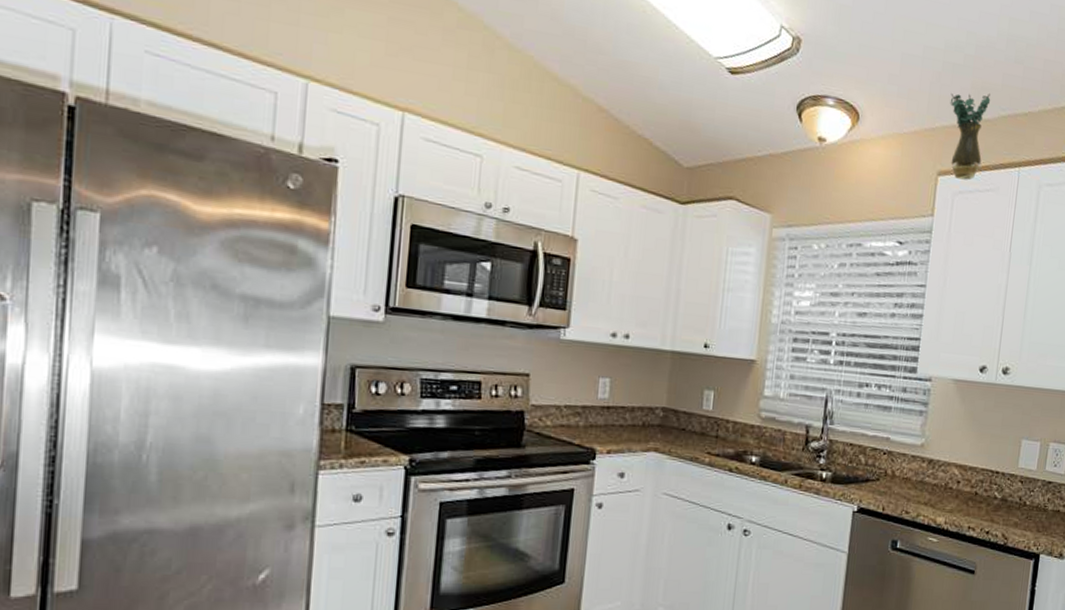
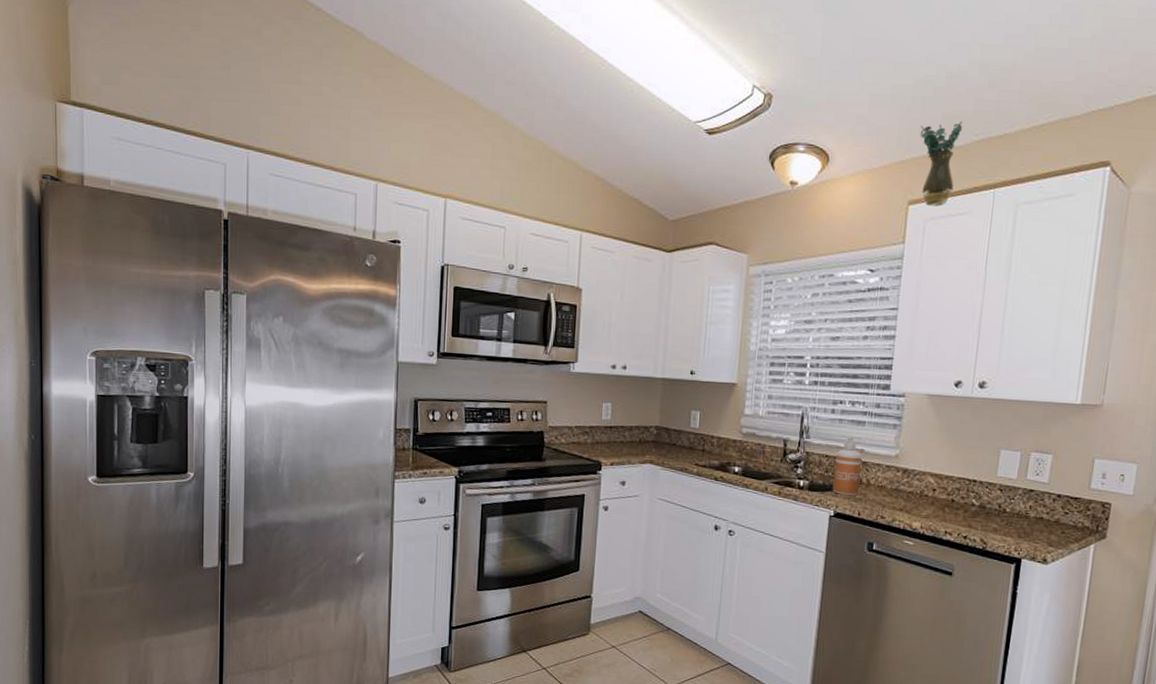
soap dispenser: none [856,422,888,489] -> present [832,435,862,496]

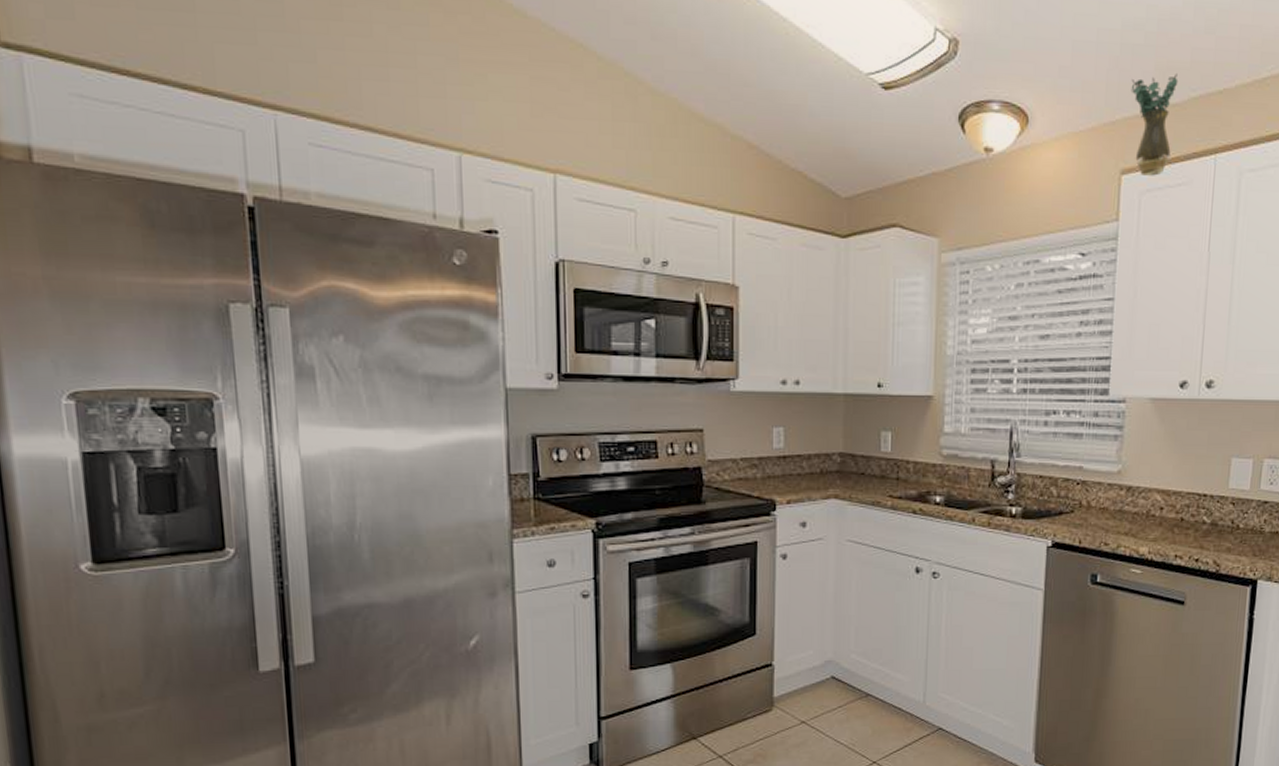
soap dispenser: present [832,435,862,496] -> none [1048,451,1080,522]

